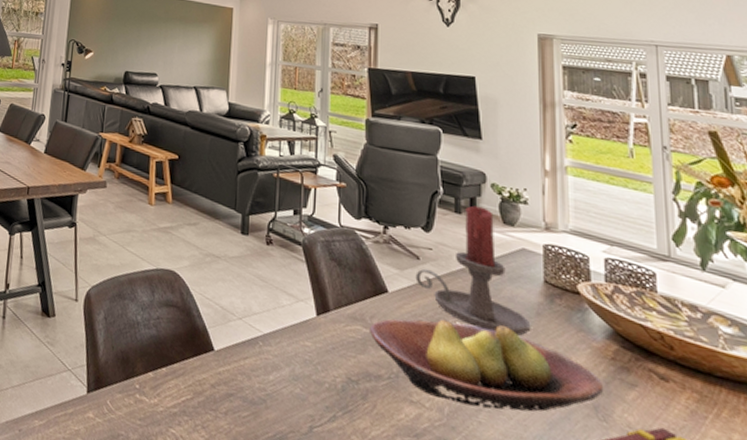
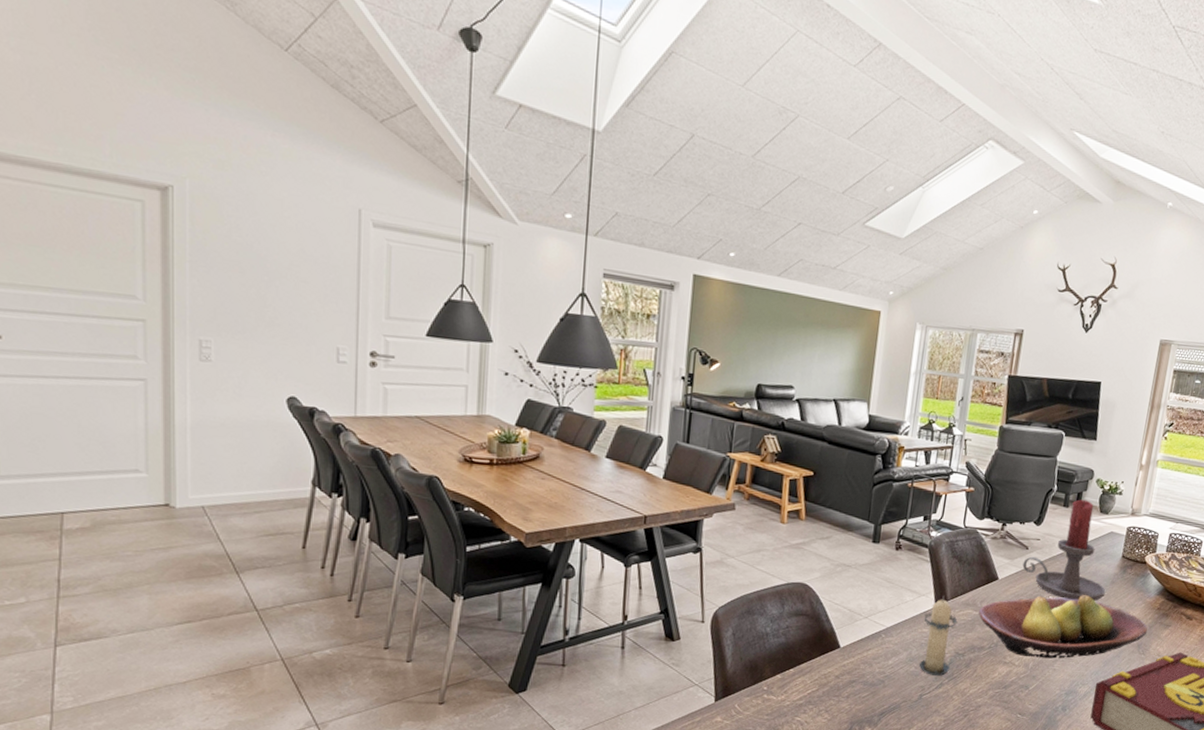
candle: none [304,303,345,406] -> present [919,595,958,676]

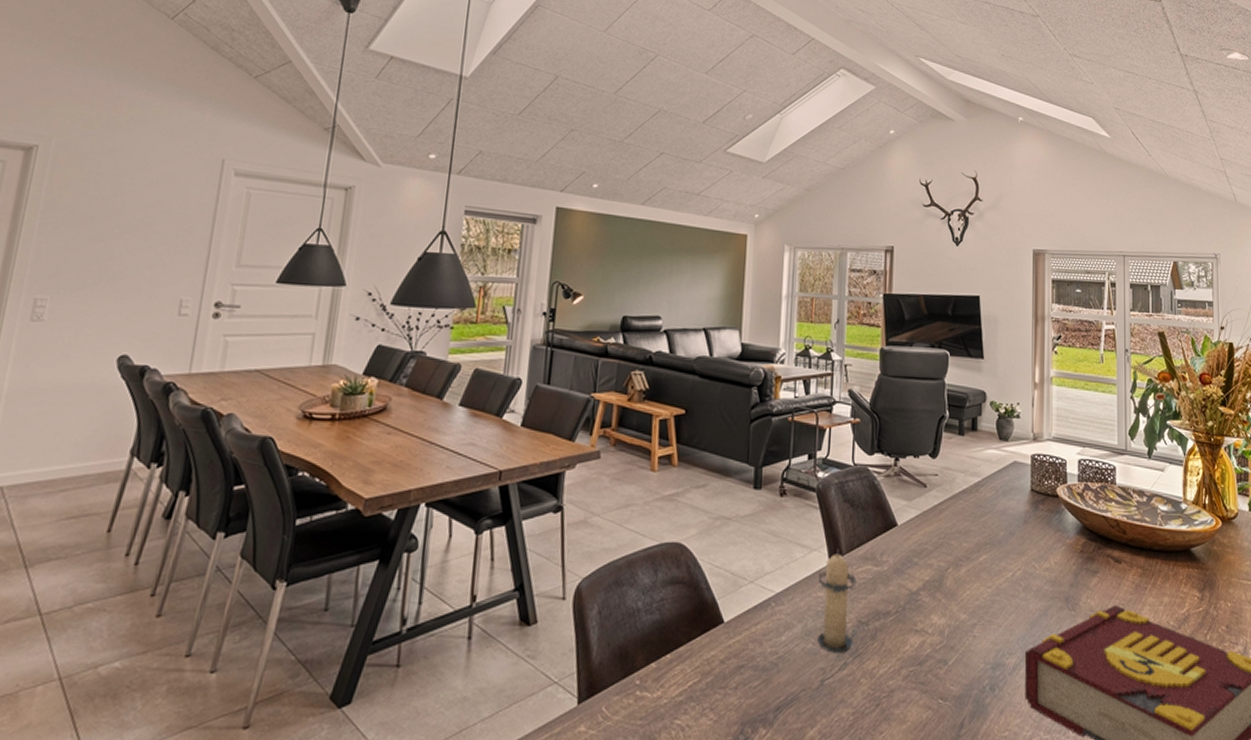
fruit bowl: present [978,595,1148,659] -> none [879,539,1074,622]
candle holder: present [1022,499,1106,601] -> none [922,425,1019,547]

